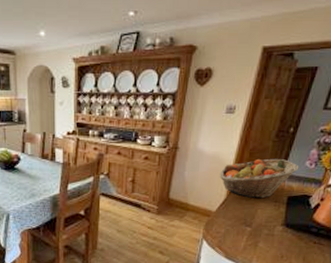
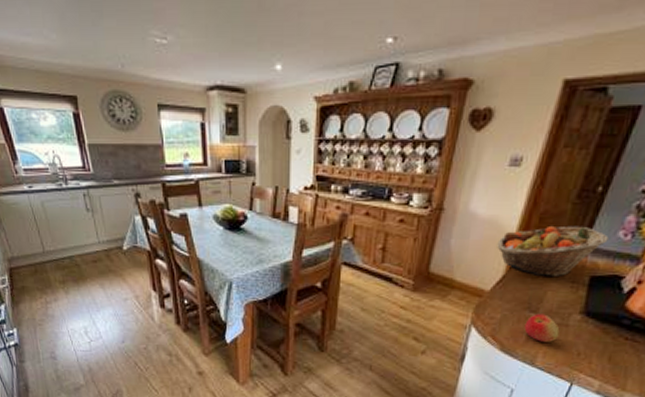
apple: none [242,227,268,249] -> present [524,313,560,342]

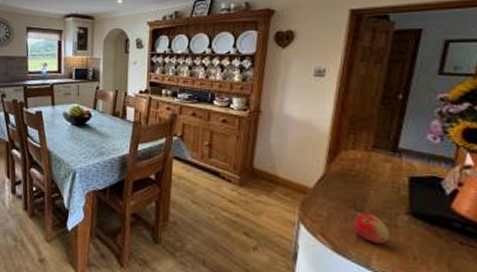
fruit basket: present [497,226,609,276] -> none [314,129,419,176]

